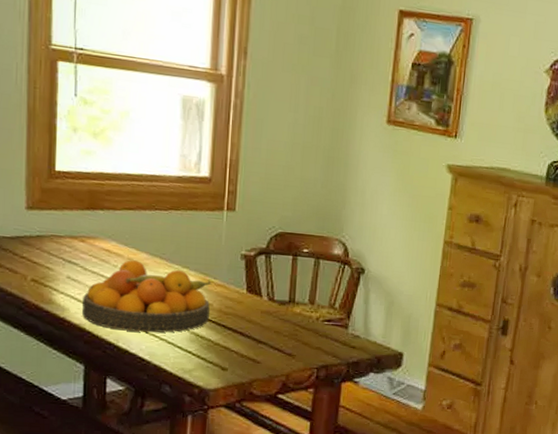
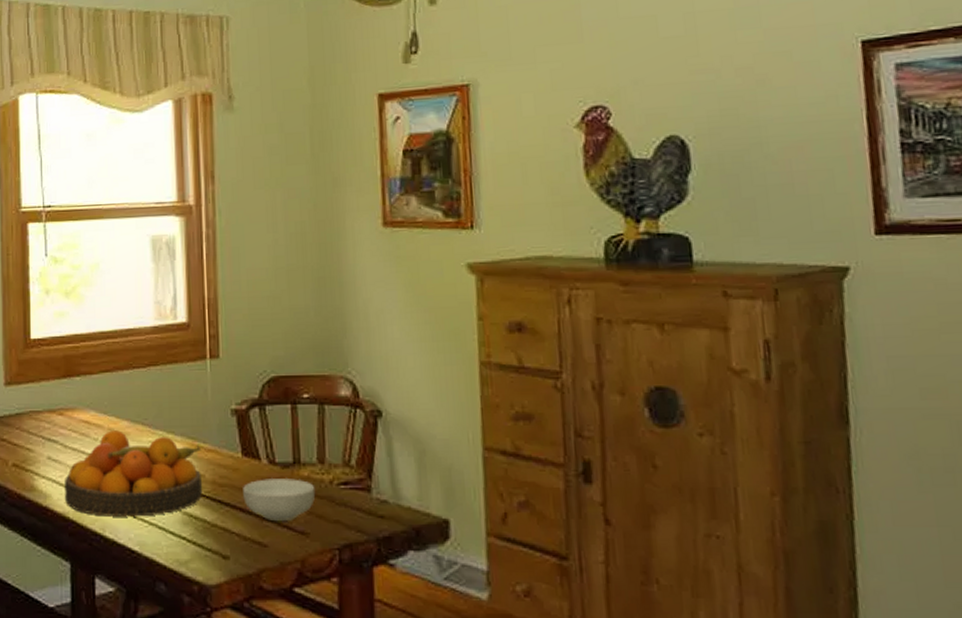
cereal bowl: none [244,312,304,345] -> present [243,479,316,522]

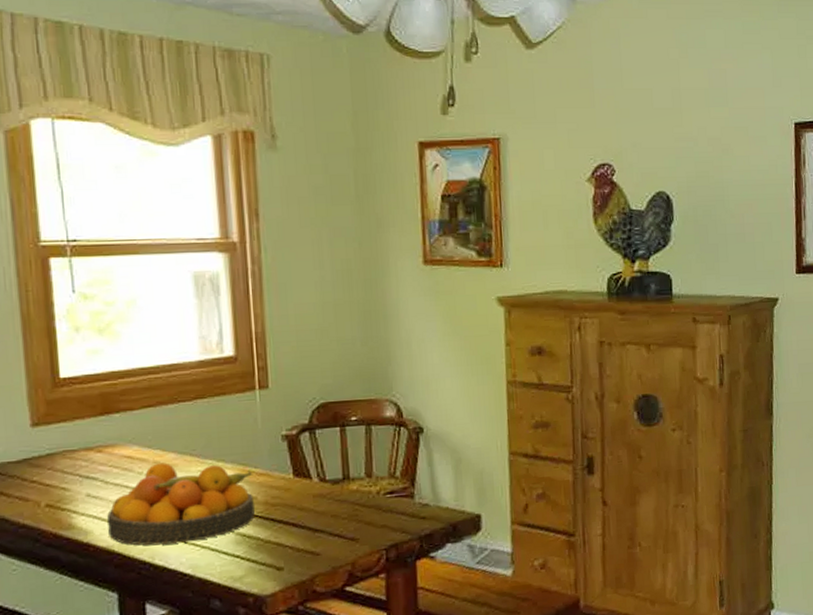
cereal bowl: present [243,479,316,522] -> none [295,493,364,532]

